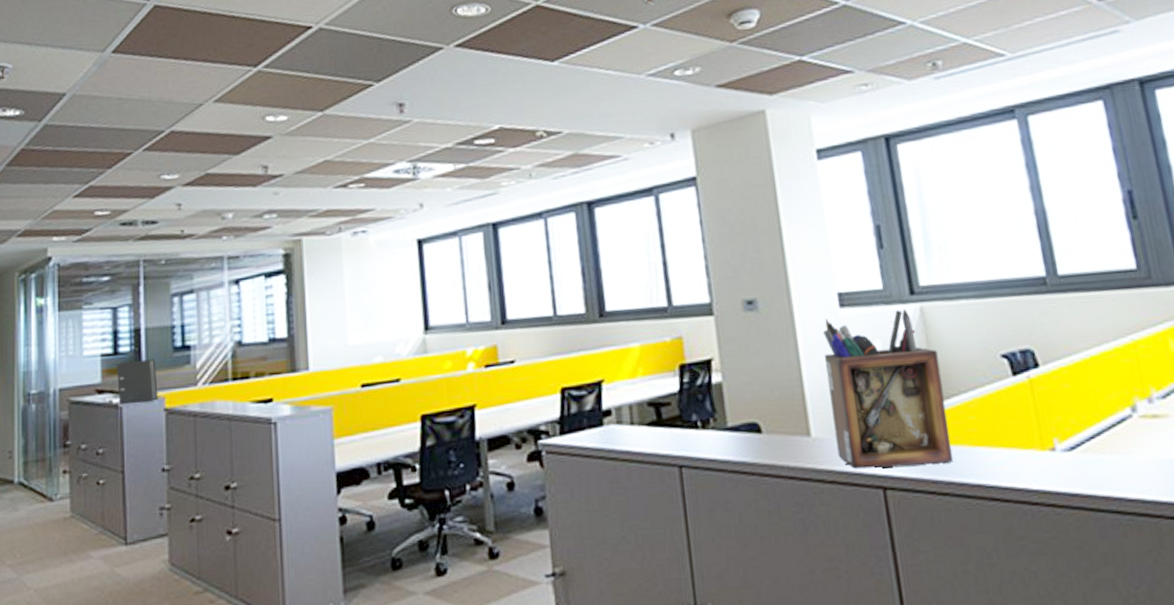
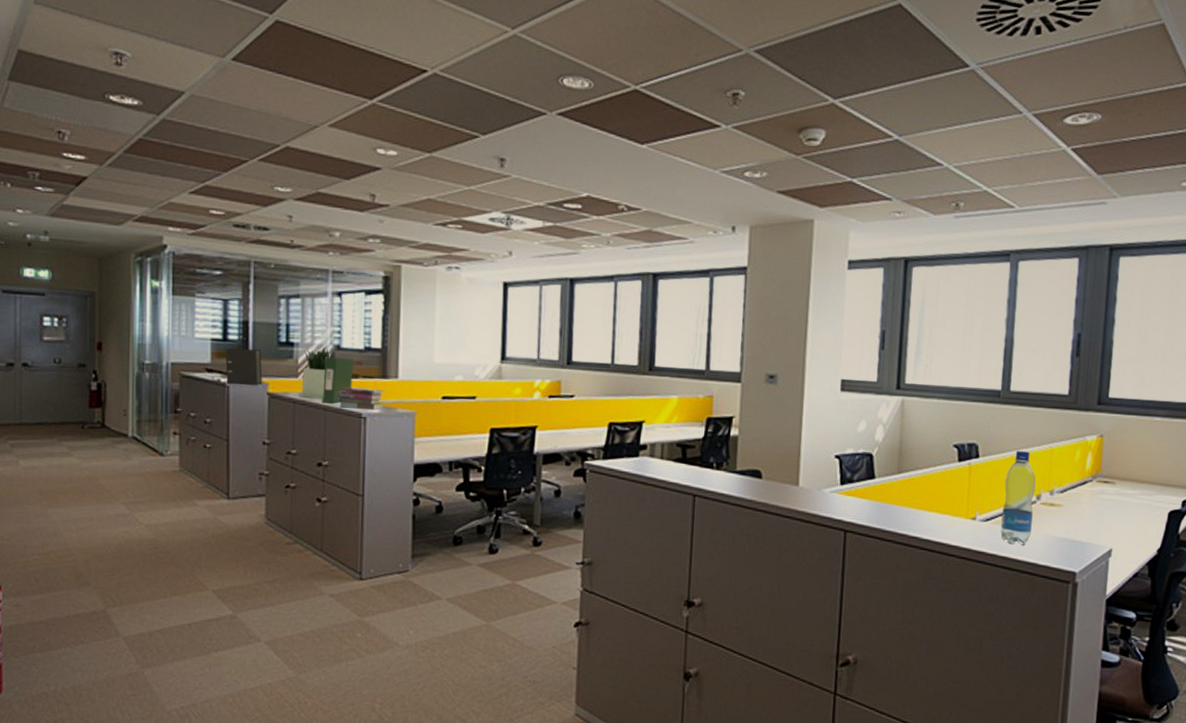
planter: none [198,346,231,409] -> present [298,348,330,400]
binder: none [225,354,258,412] -> present [322,357,353,404]
books: none [240,386,295,414] -> present [336,387,385,411]
desk organizer: present [823,309,954,469] -> none [816,398,907,519]
bottle: none [1081,350,1138,479] -> present [1000,451,1036,545]

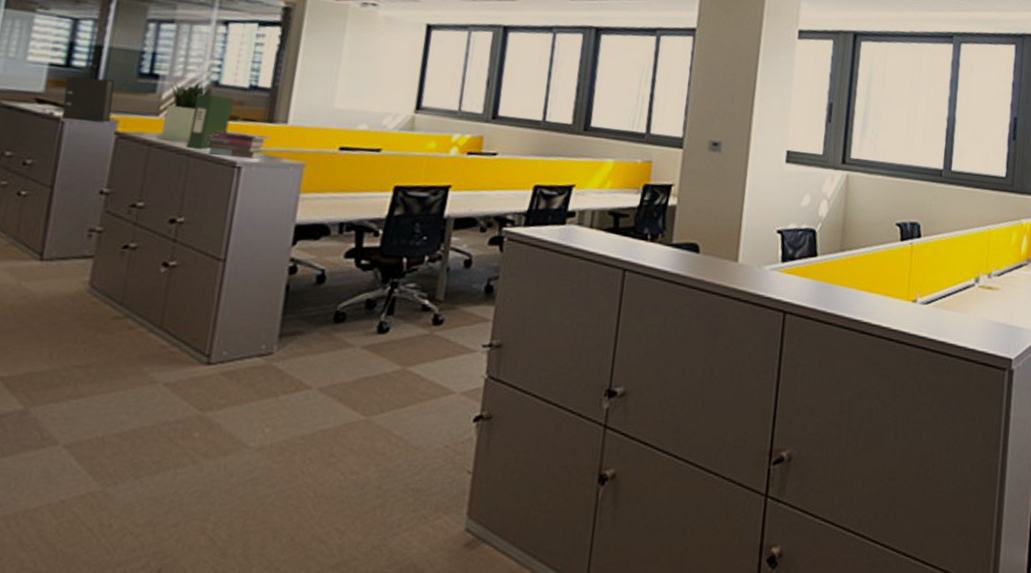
bottle: present [1000,451,1036,545] -> none [940,232,975,330]

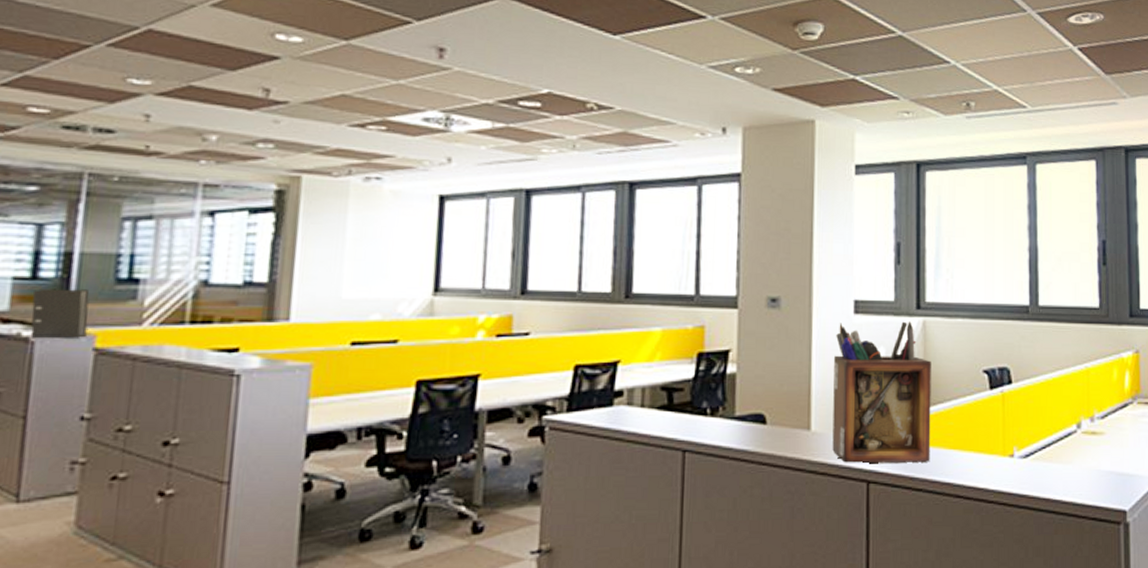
planter: present [155,81,205,143] -> none [140,284,193,354]
binder: present [186,94,234,150] -> none [175,296,226,358]
books: present [205,130,269,160] -> none [197,335,269,365]
desk organizer: none [755,169,851,300] -> present [832,321,931,463]

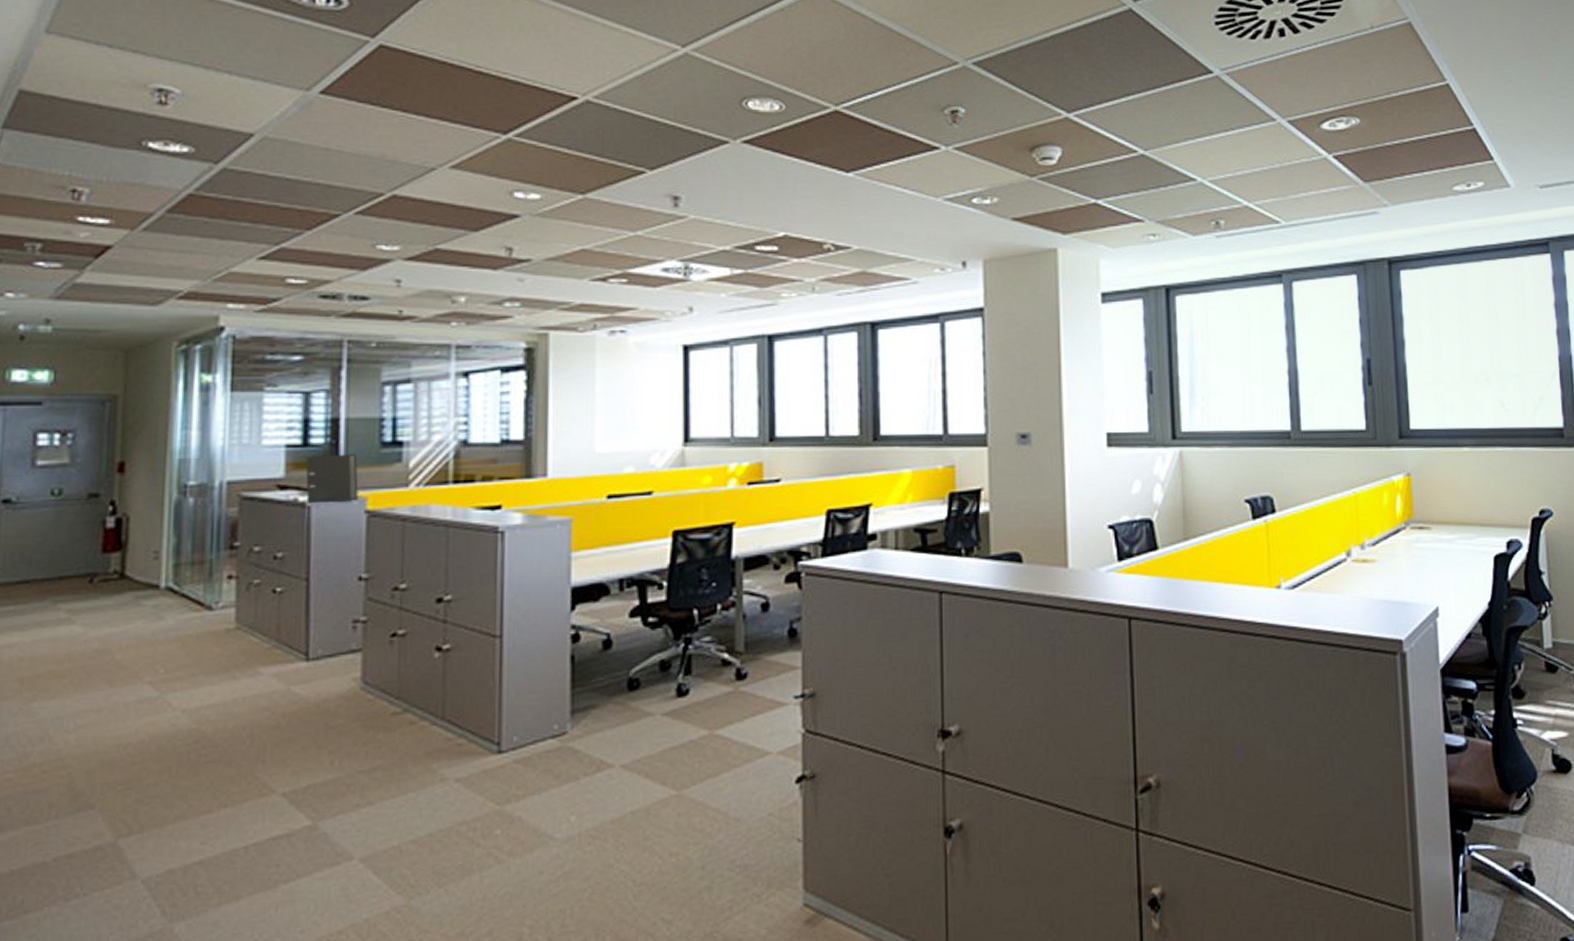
desk organizer: present [832,321,931,463] -> none [1088,452,1193,600]

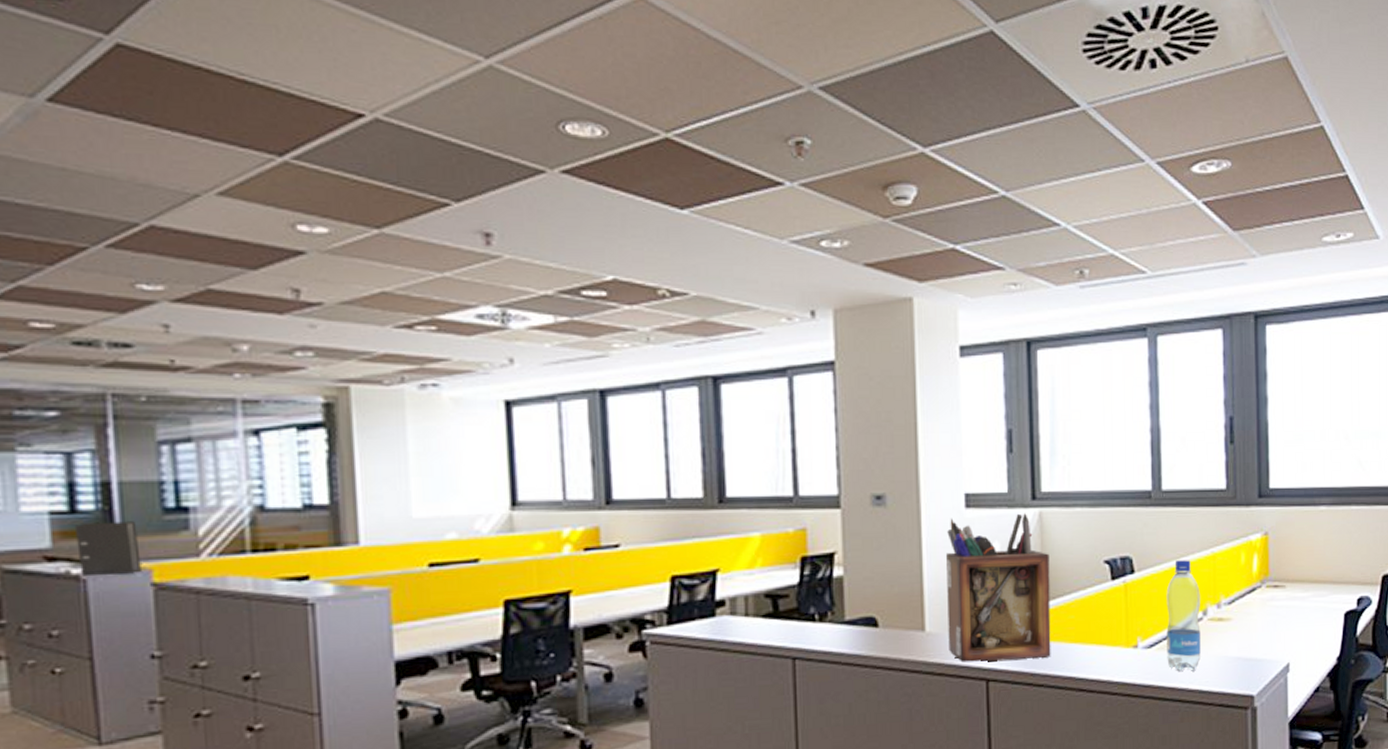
desk organizer: none [1088,452,1193,600] -> present [945,513,1051,663]
bottle: none [1308,500,1346,614] -> present [1166,560,1201,672]

